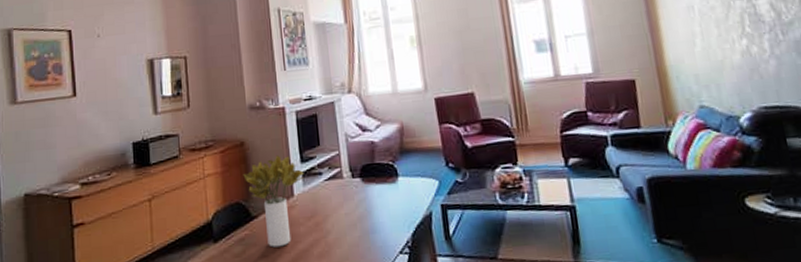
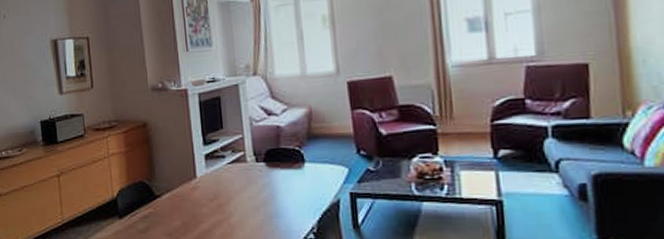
flower bouquet: present [243,155,304,248] -> none [146,137,207,226]

